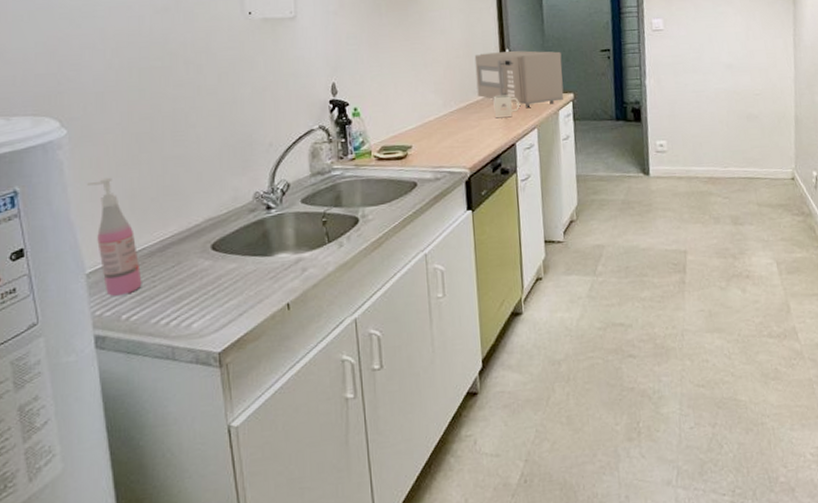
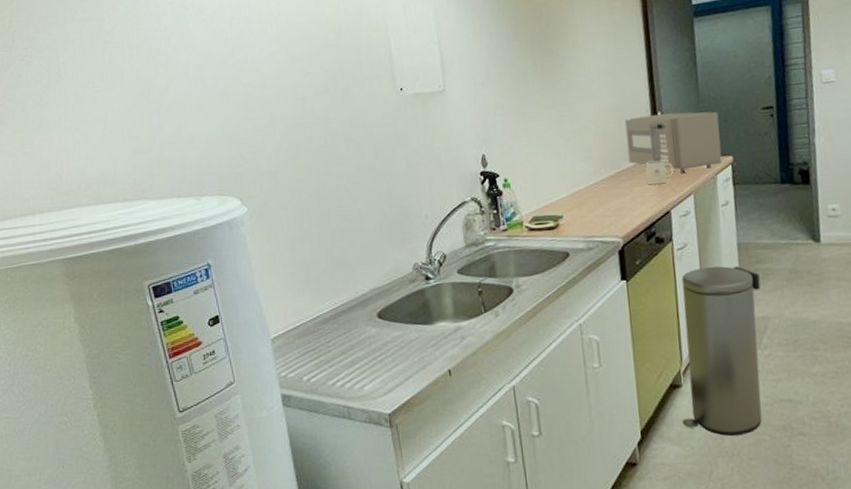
soap dispenser: present [87,177,142,297] -> none [267,250,319,360]
pedal bin: none [522,197,597,361] -> present [681,266,762,436]

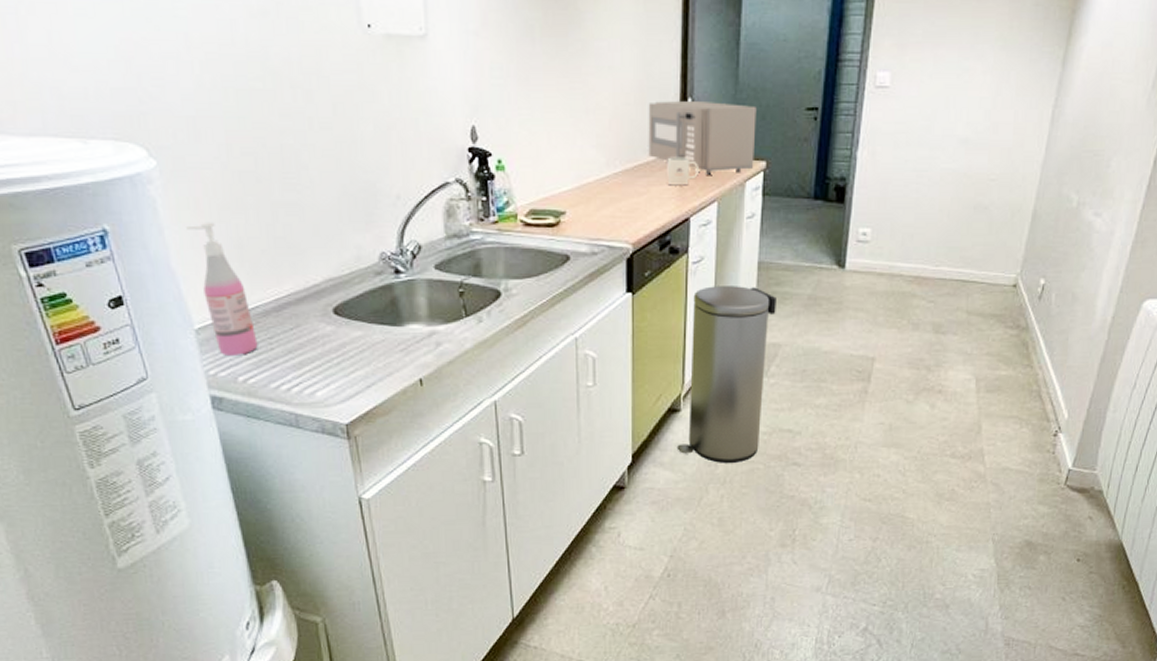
soap dispenser: none [267,250,319,360] -> present [186,222,258,357]

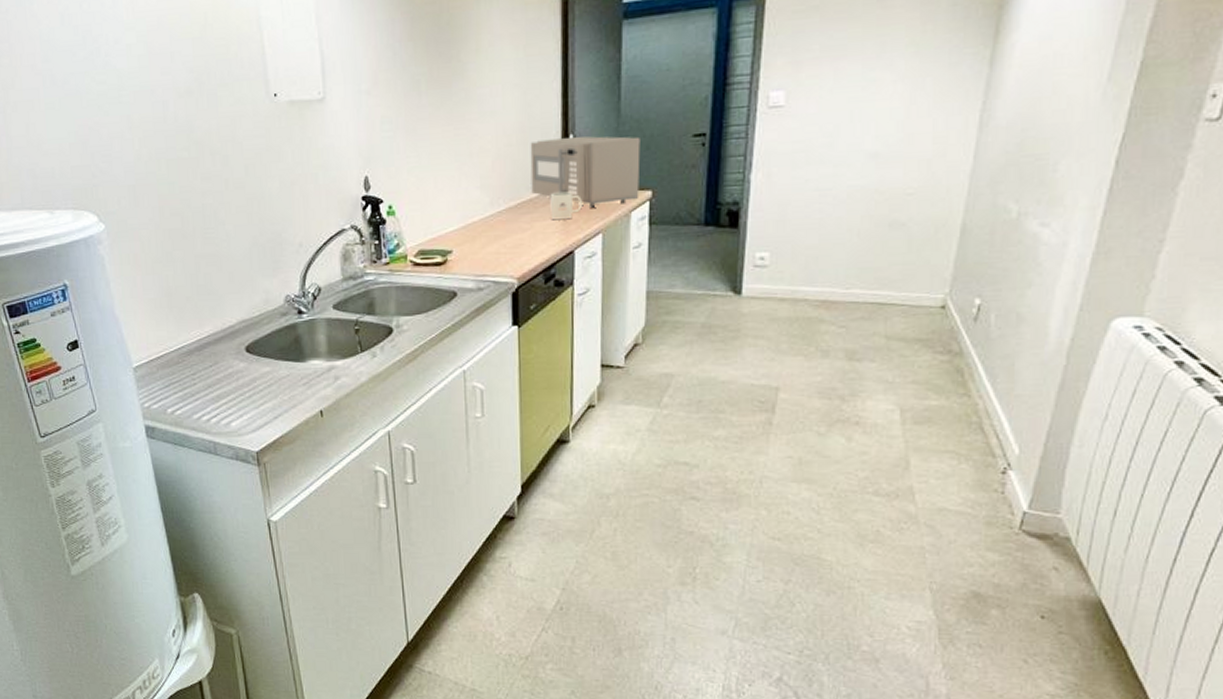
soap dispenser: present [186,222,258,357] -> none [127,274,183,391]
pedal bin: present [676,286,776,463] -> none [566,316,667,495]

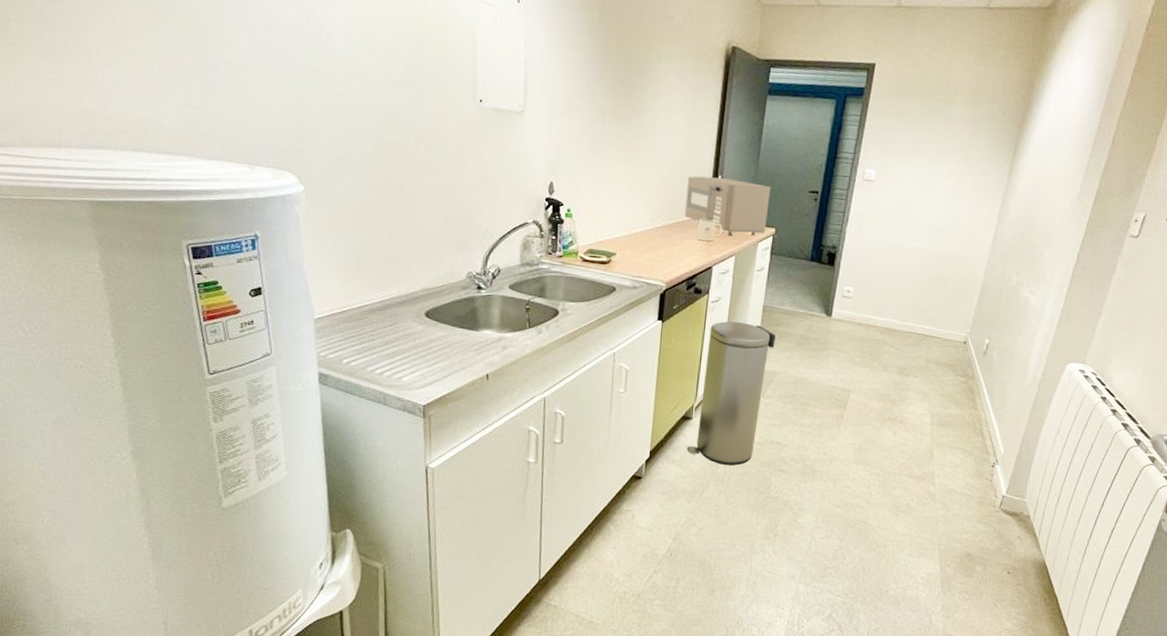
pedal bin: none [566,316,667,495] -> present [686,321,776,465]

